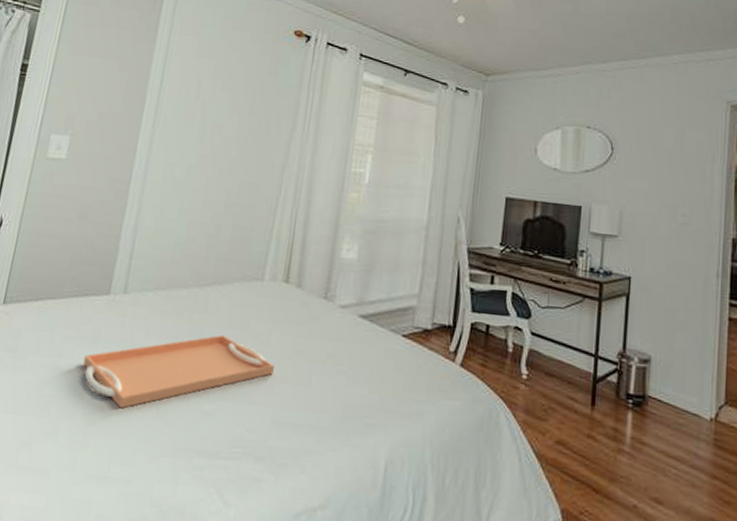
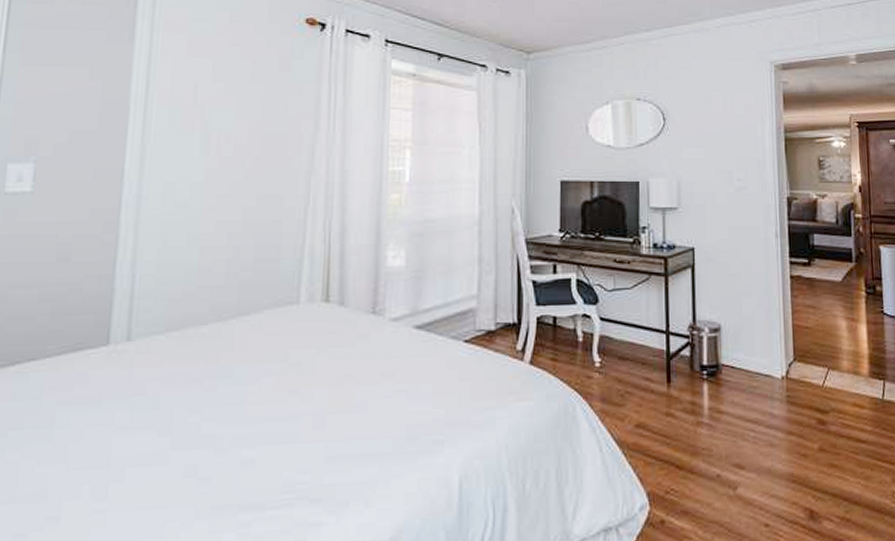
serving tray: present [83,334,274,409] -> none [84,371,322,474]

